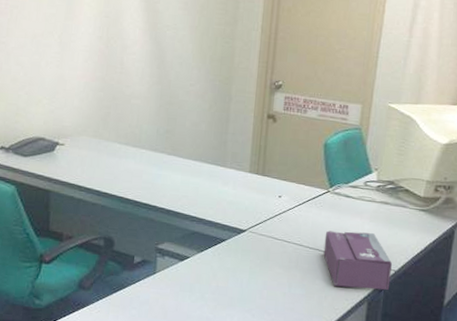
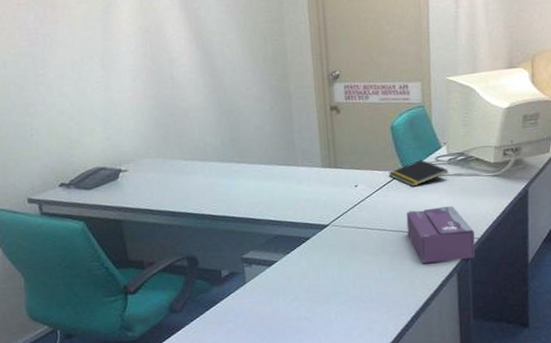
notepad: none [314,181,375,207] -> present [388,160,448,187]

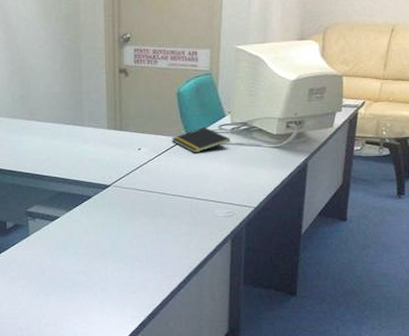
tissue box: present [406,206,476,263] -> none [186,175,251,228]

